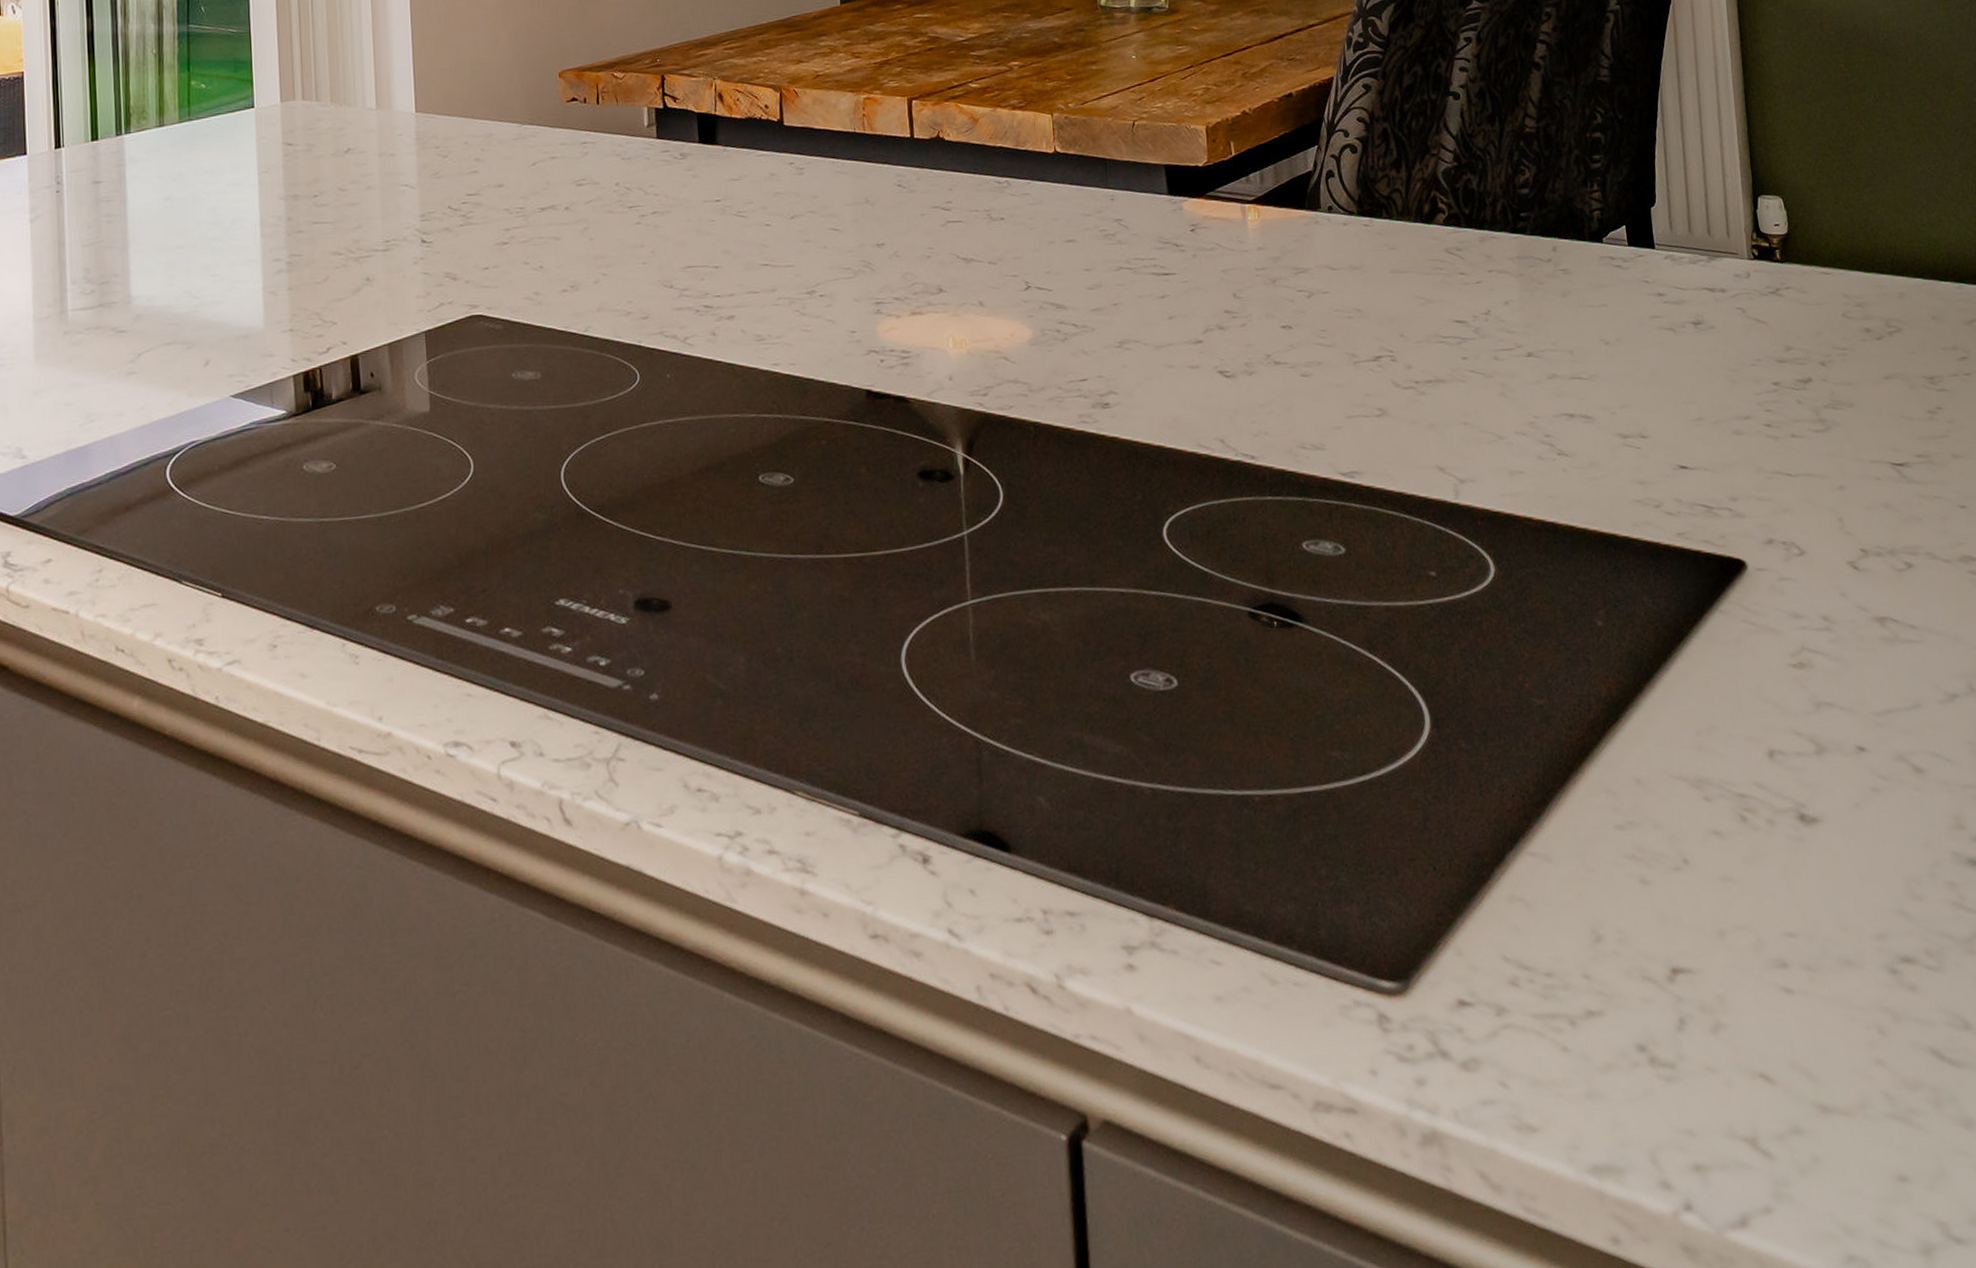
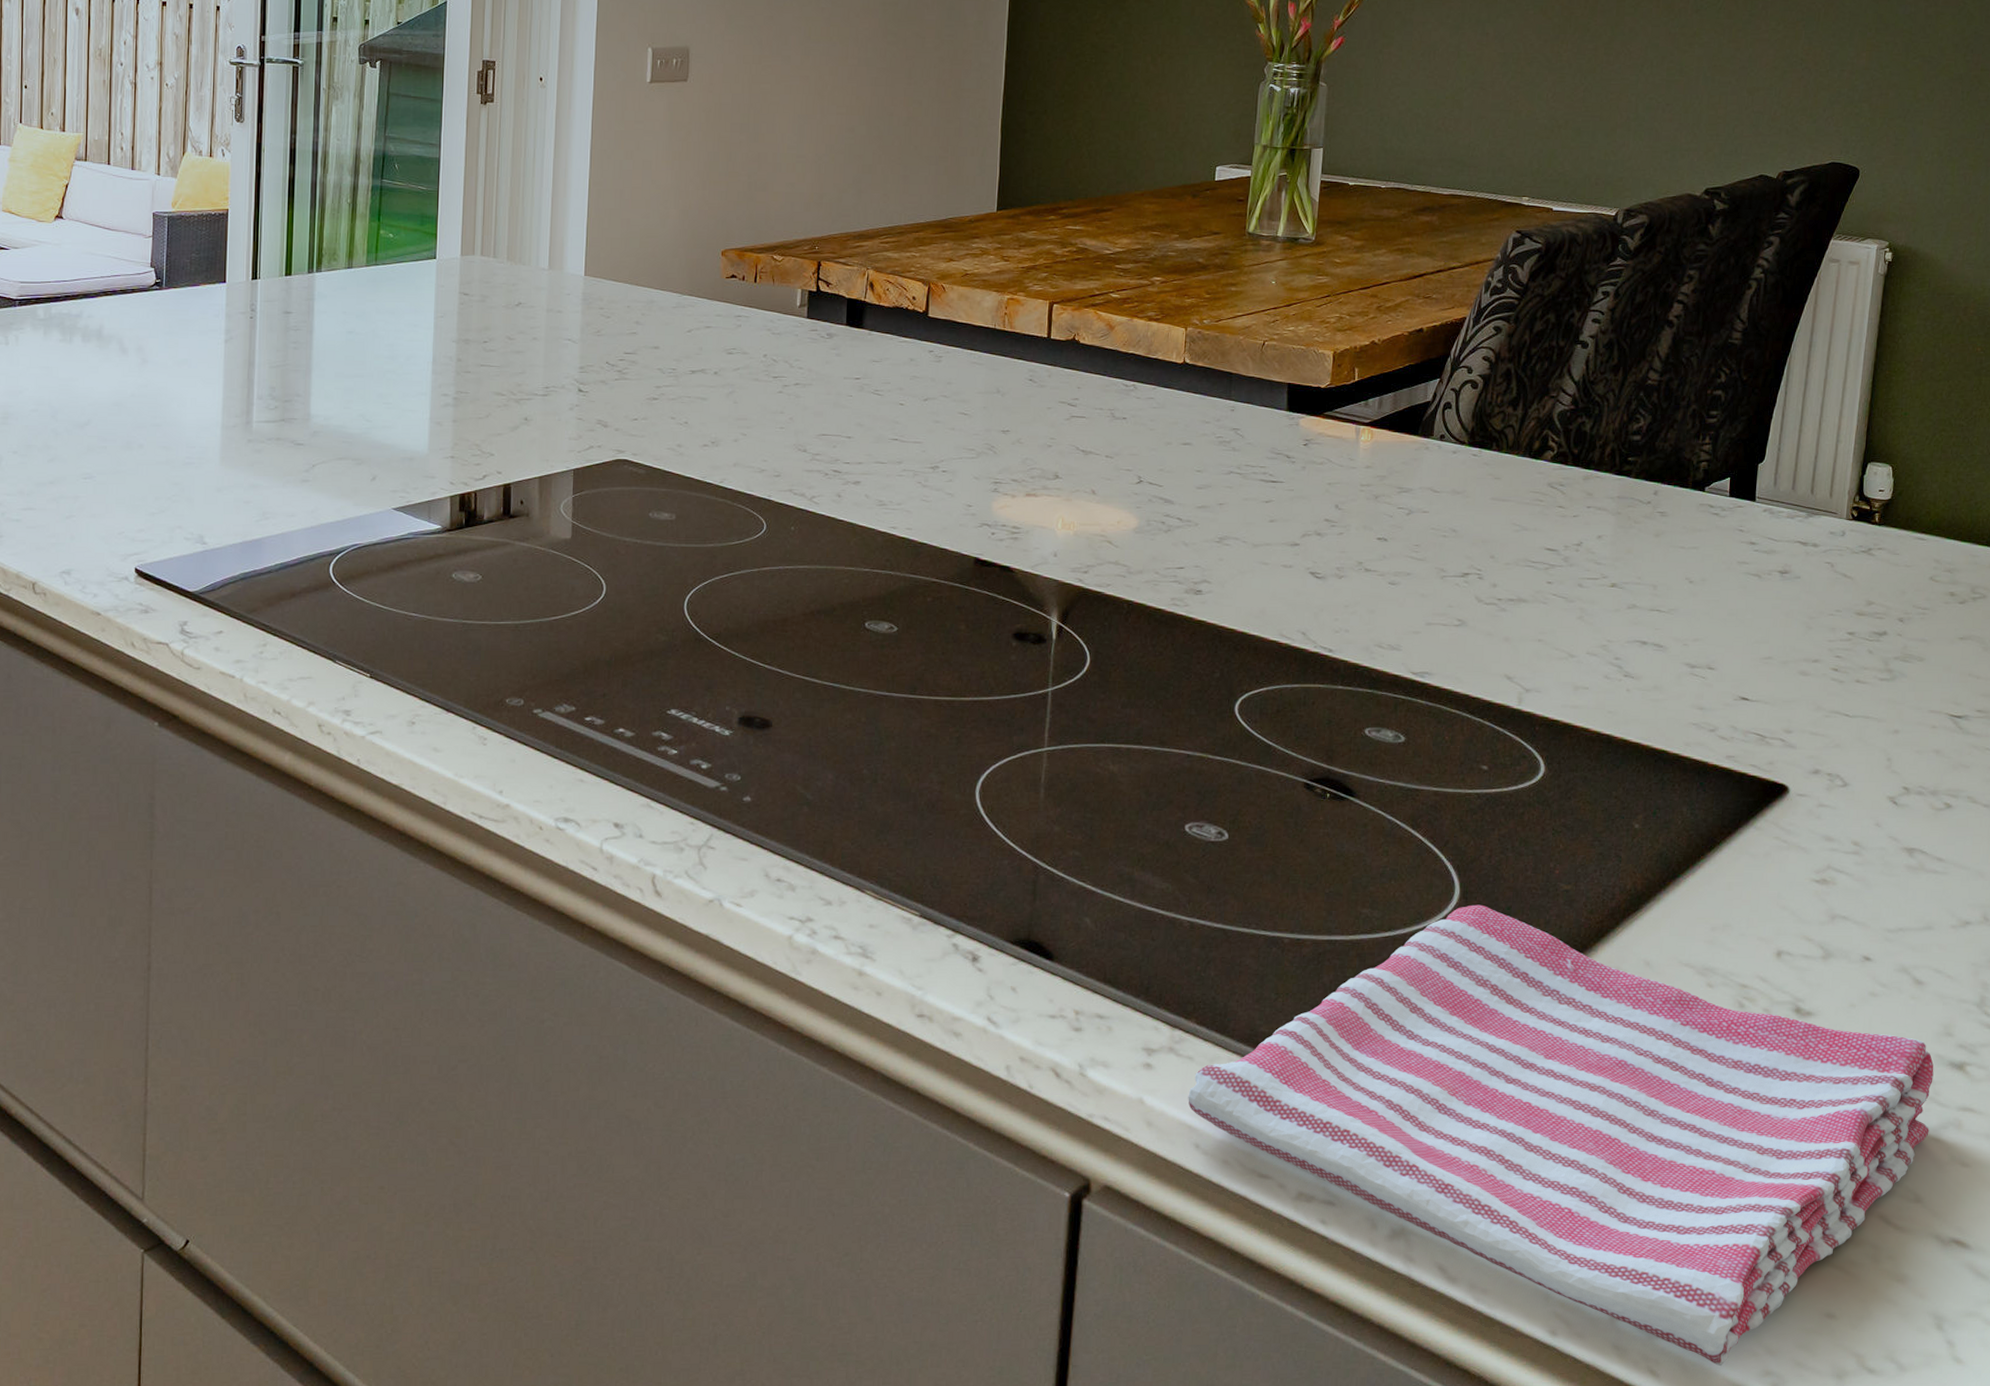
dish towel: none [1179,732,1963,1257] -> present [1188,904,1934,1367]

